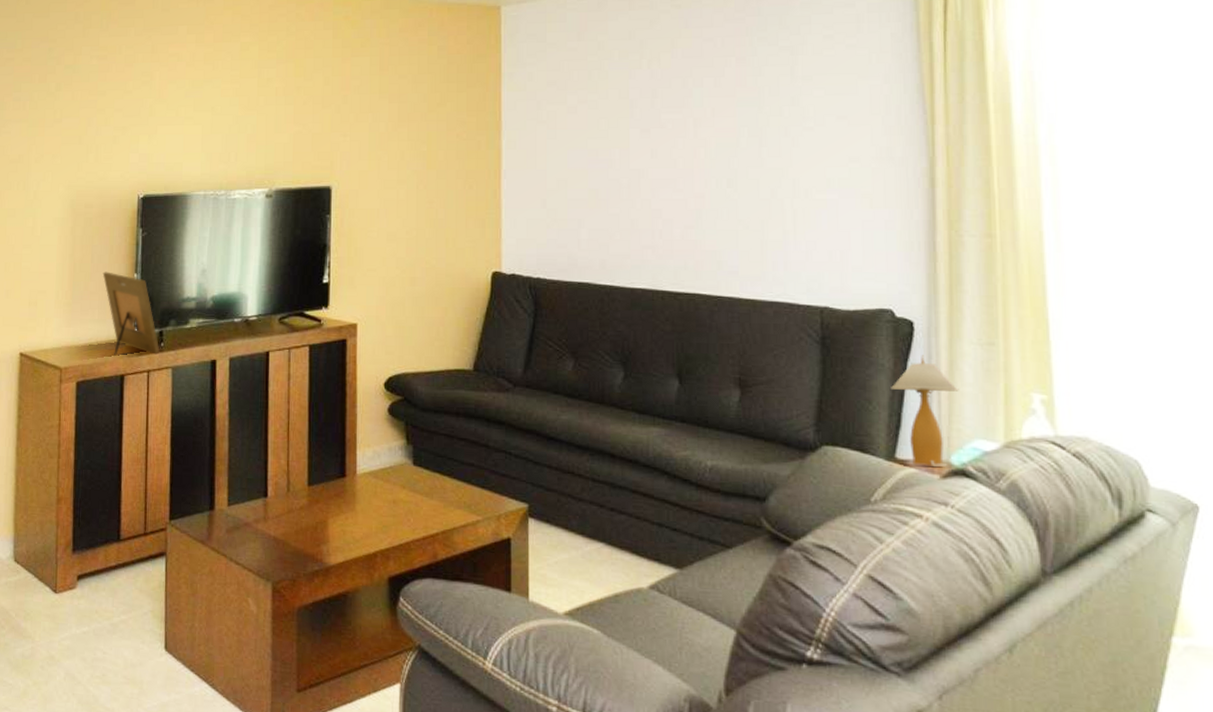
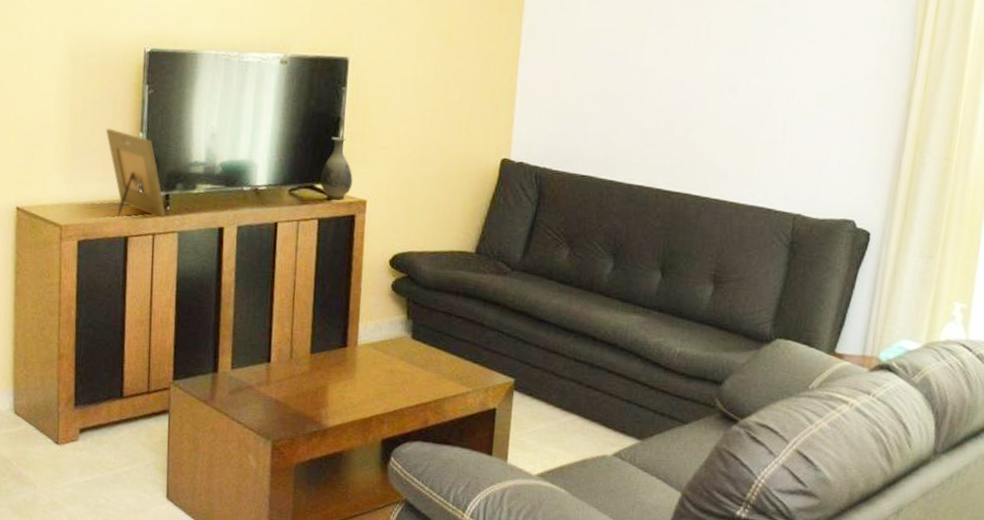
vase: none [309,264,342,327] -> present [320,137,353,201]
table lamp: present [889,355,959,468] -> none [840,263,897,362]

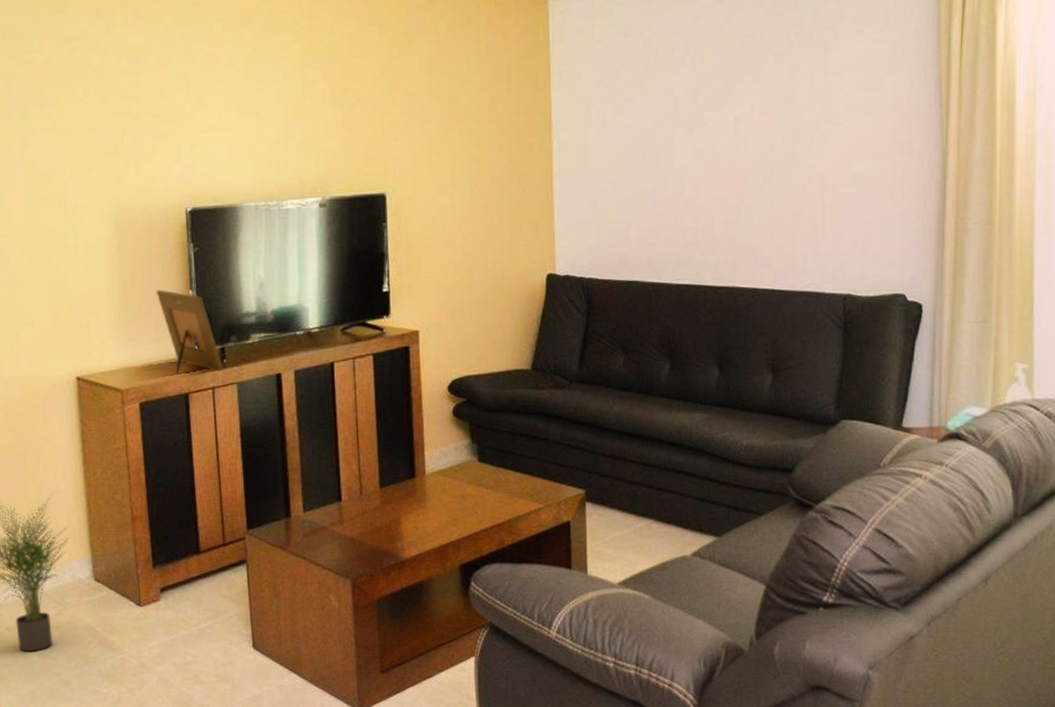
vase: present [320,137,353,201] -> none [371,272,403,335]

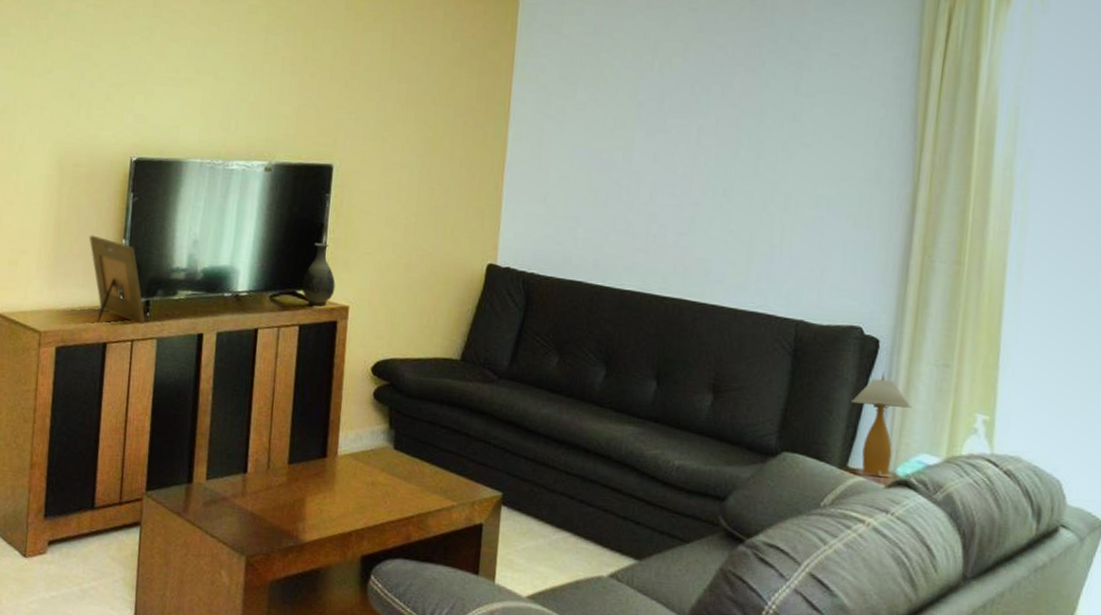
vase: none [371,272,403,335] -> present [302,243,336,307]
table lamp: none [900,334,957,433] -> present [850,372,912,478]

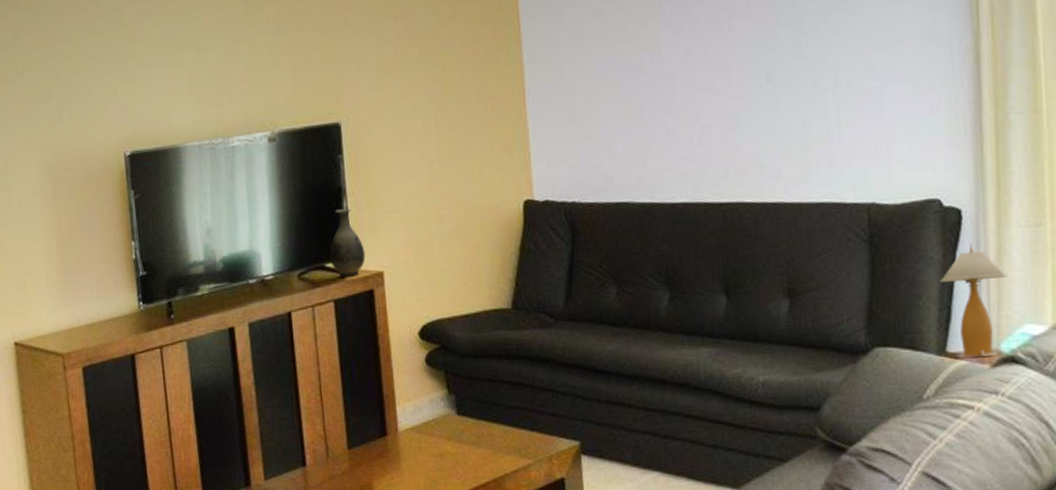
picture frame: present [89,235,145,324] -> none [95,242,171,336]

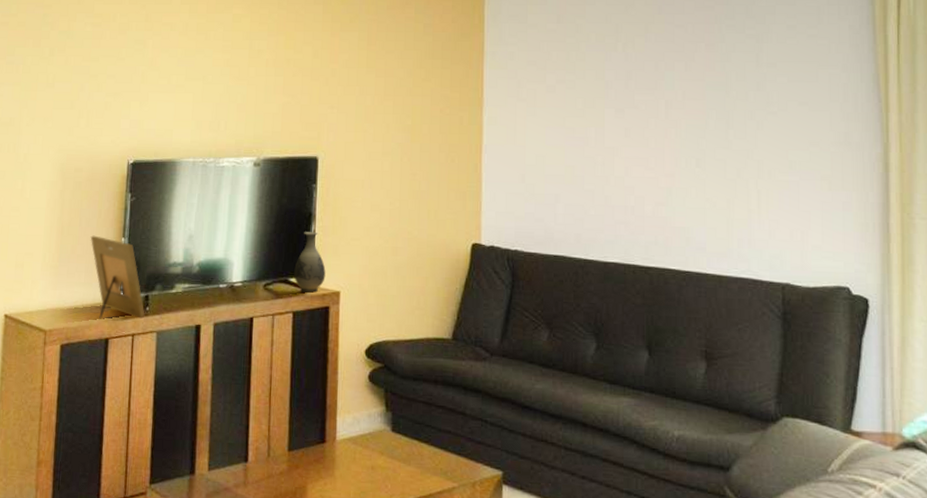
picture frame: none [95,242,171,336] -> present [90,235,145,320]
table lamp: present [939,243,1008,357] -> none [846,331,910,440]

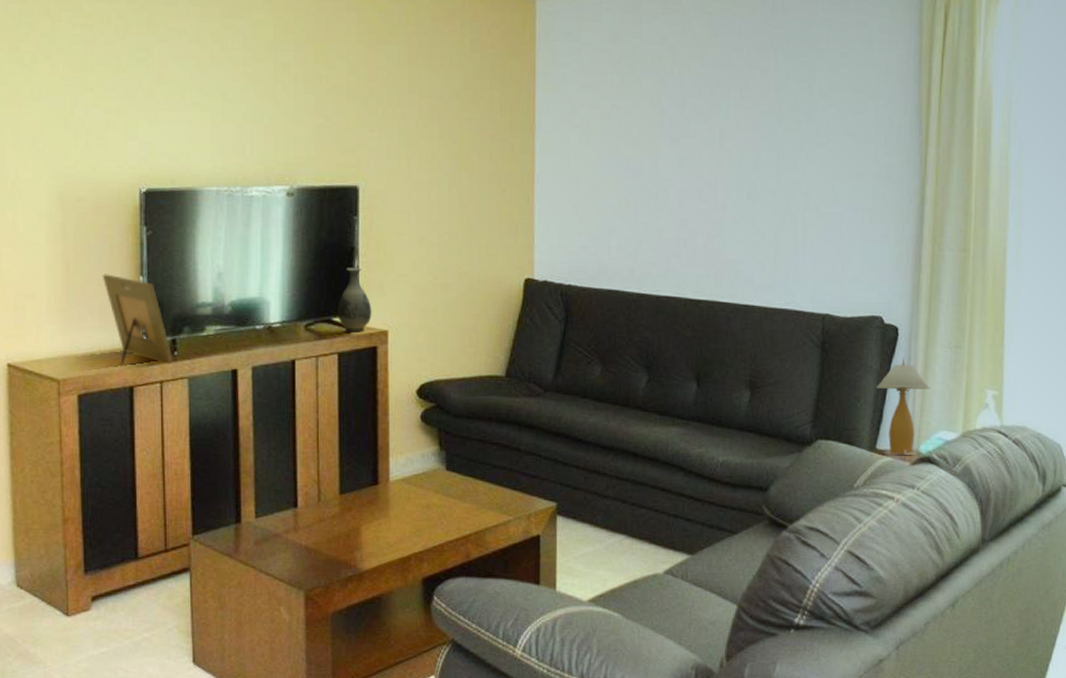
table lamp: none [846,331,910,440] -> present [875,357,931,456]

